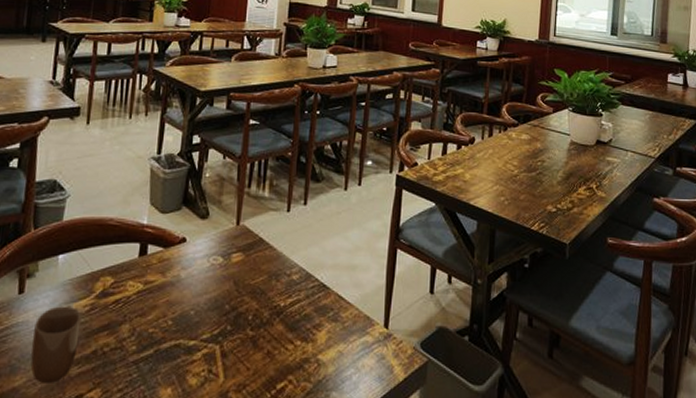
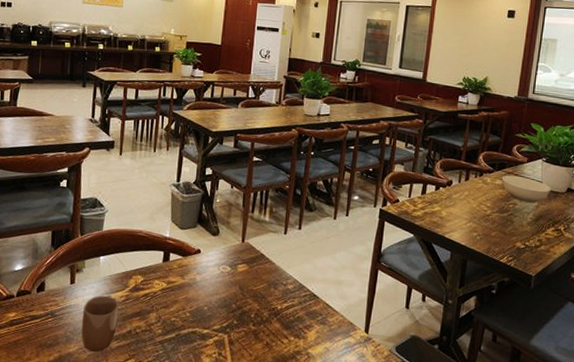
bowl: none [527,128,580,160] -> present [501,175,551,204]

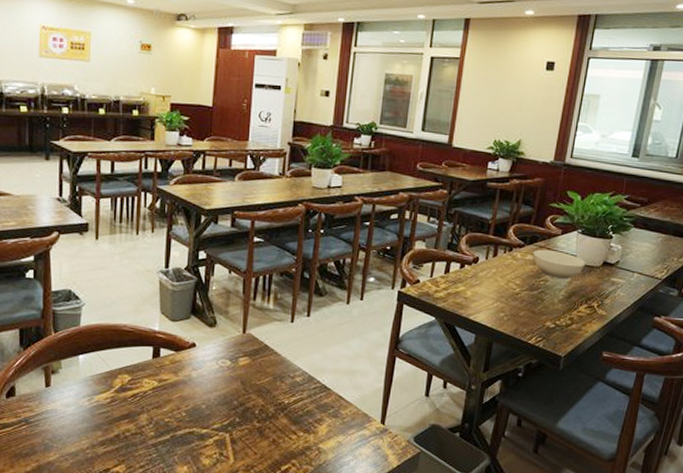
cup: present [81,295,119,352] -> none [61,398,104,459]

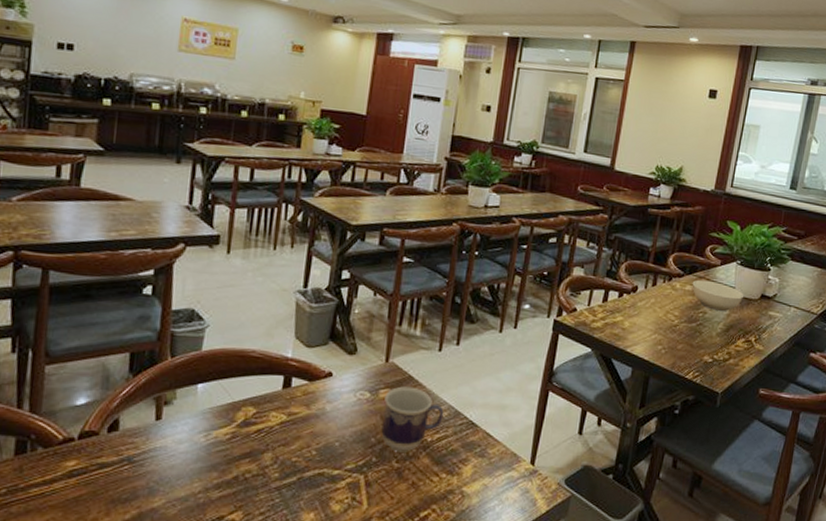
cup: none [242,354,299,413] -> present [381,386,444,452]

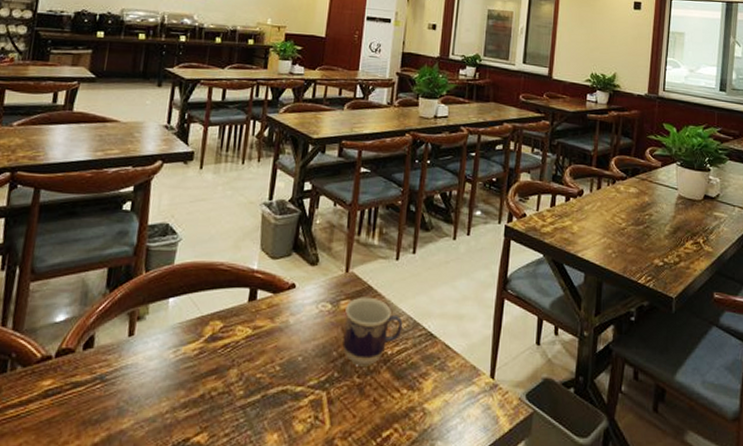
bowl: present [692,279,744,312] -> none [635,182,688,214]

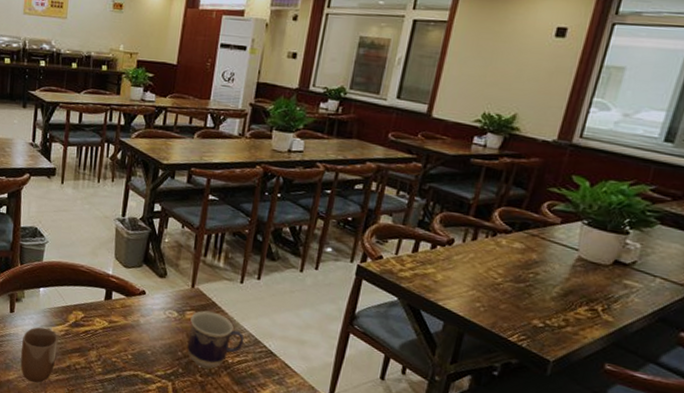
cup: none [138,349,190,426] -> present [20,327,58,383]

